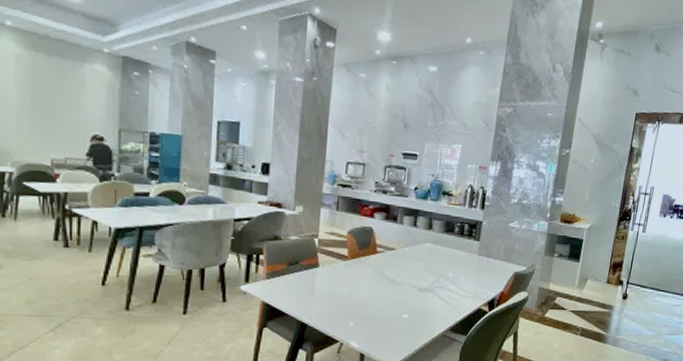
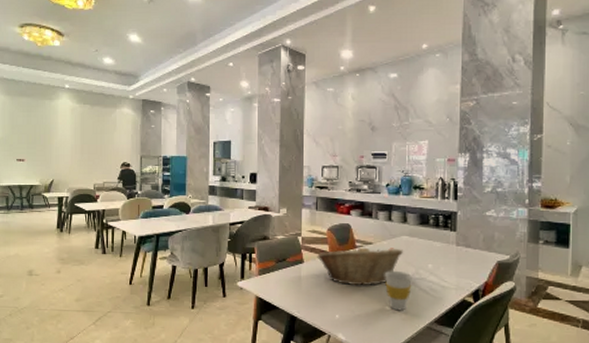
fruit basket: none [334,249,427,293] -> present [317,244,404,286]
cup: none [404,279,432,319] -> present [385,271,412,311]

